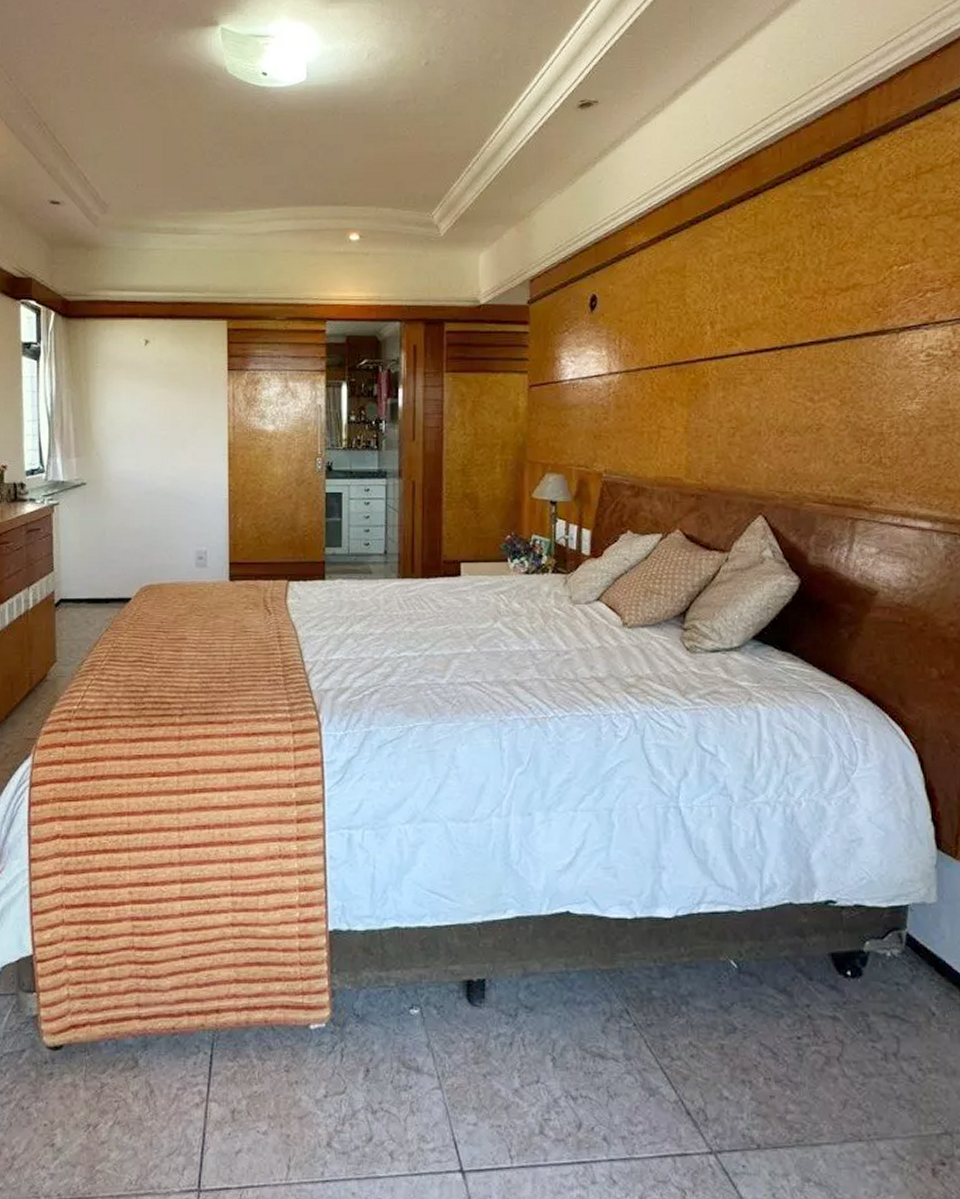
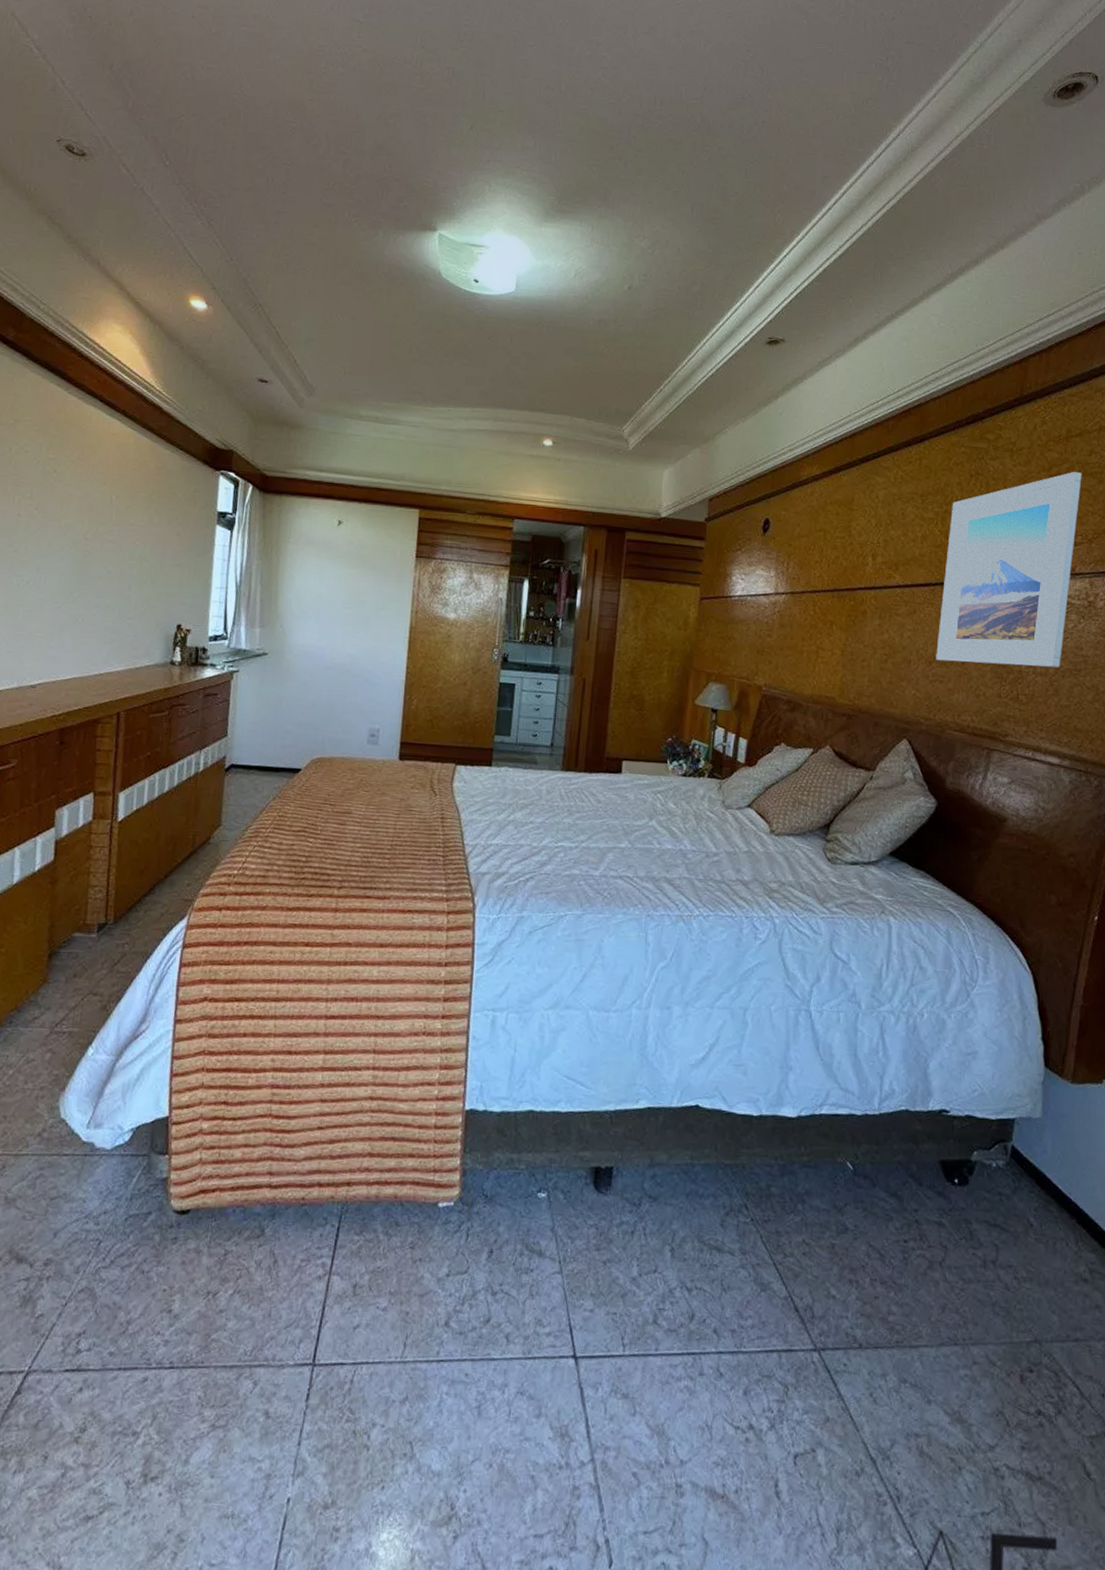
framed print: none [787,212,936,429] -> present [936,472,1082,668]

